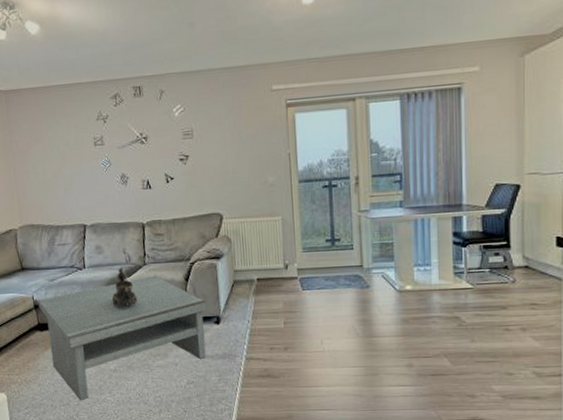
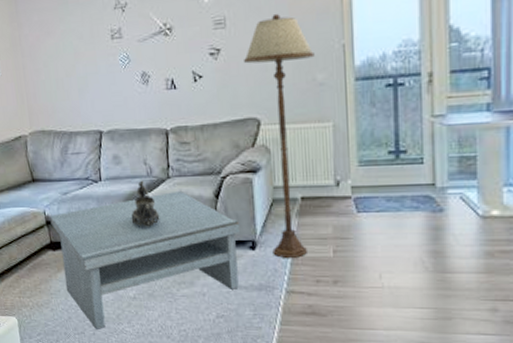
floor lamp: none [208,127,266,330] -> present [244,13,315,258]

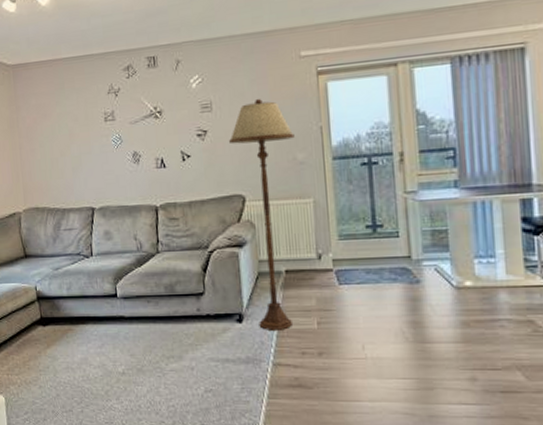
coffee table: present [50,190,241,329] -> none [41,265,228,407]
decorative bowl: present [131,180,160,227] -> none [121,255,150,301]

